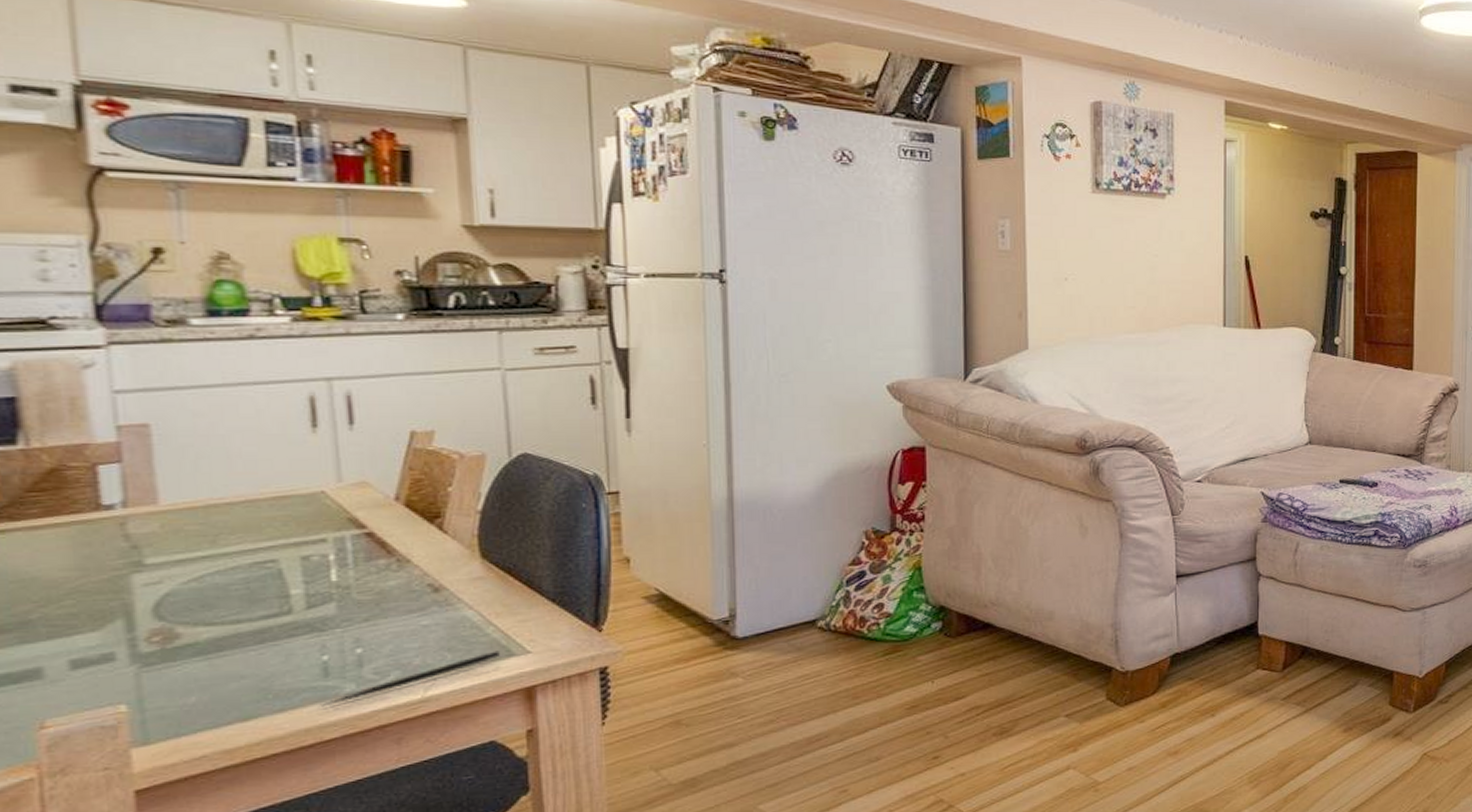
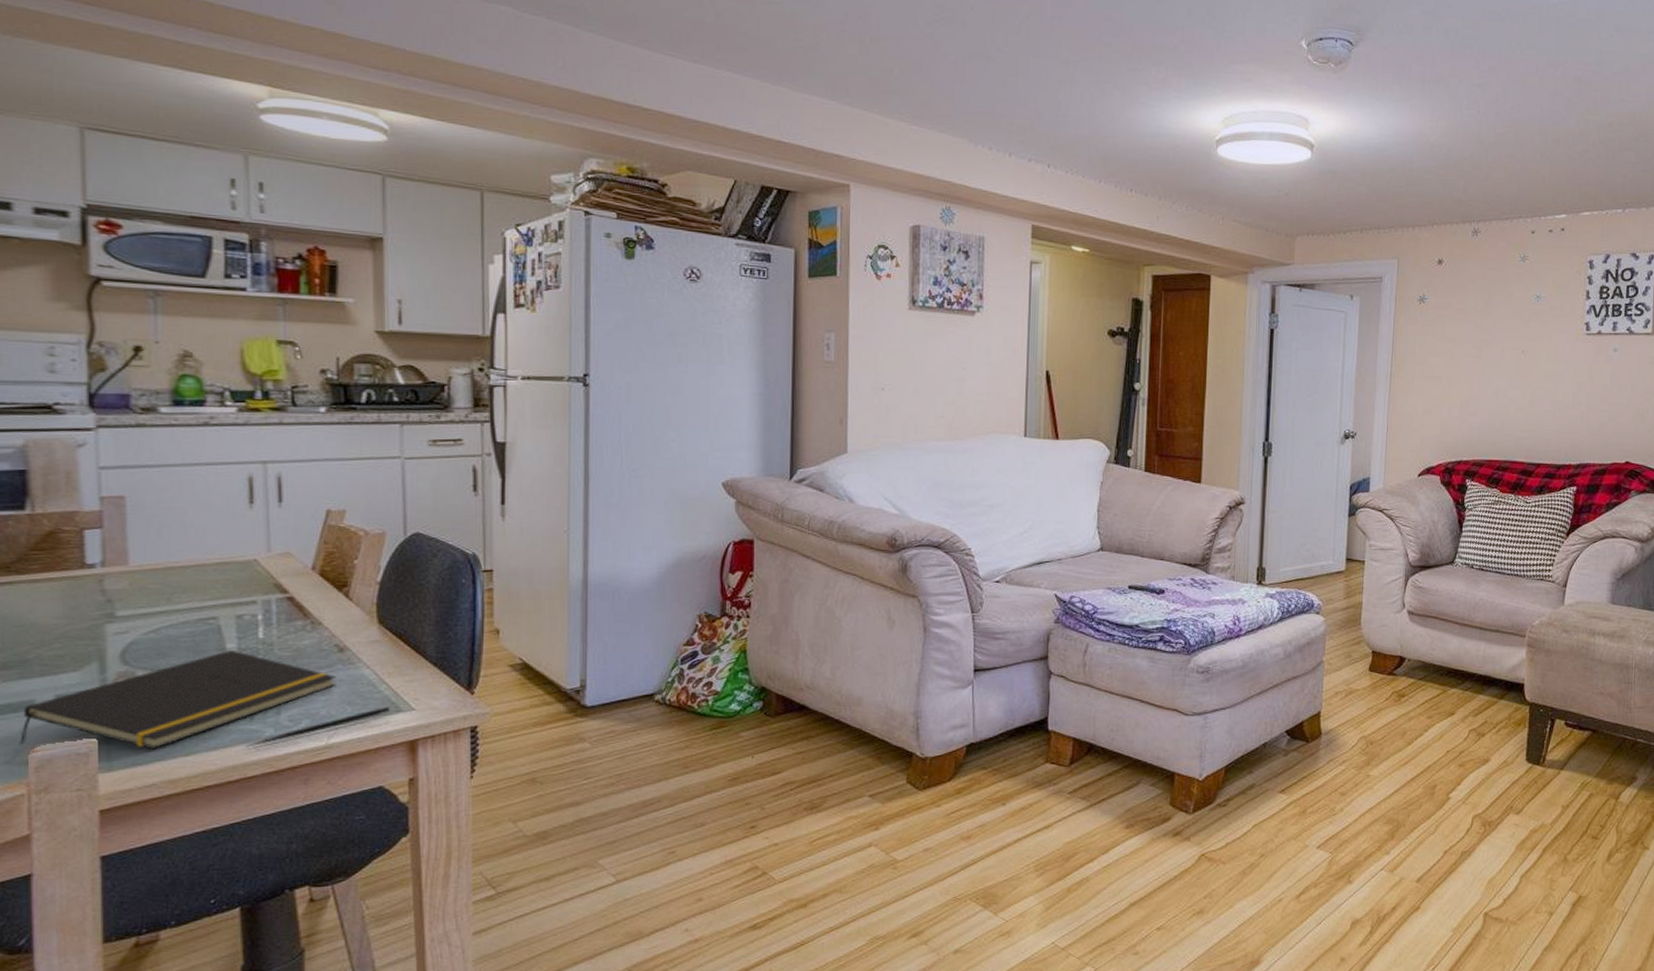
notepad: none [23,596,432,721] -> present [19,649,336,750]

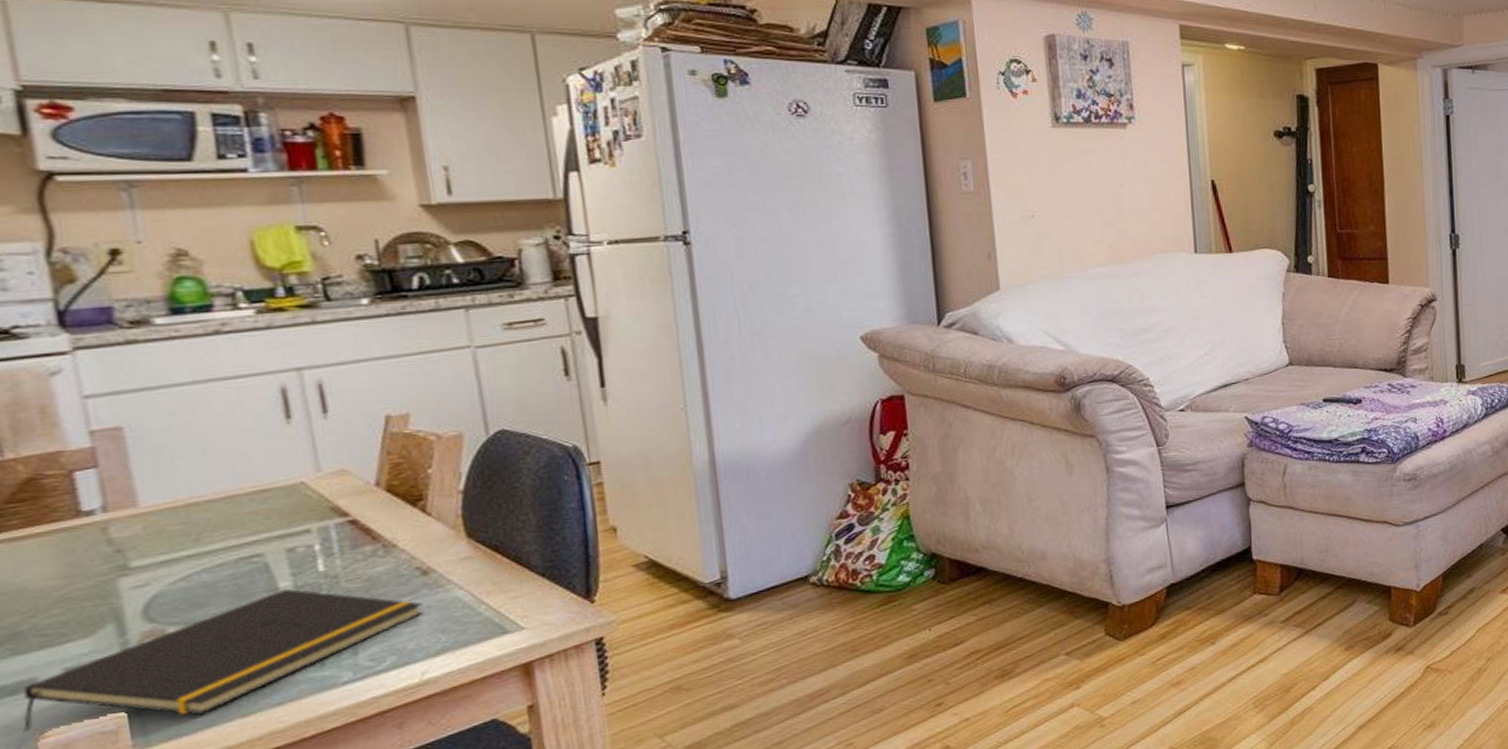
pen: present [244,706,390,747] -> none [316,629,494,698]

